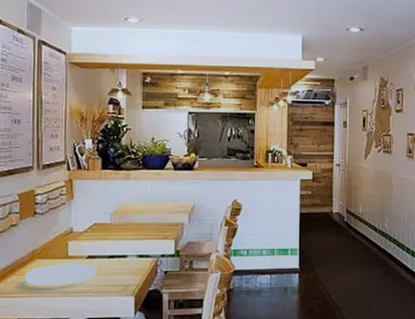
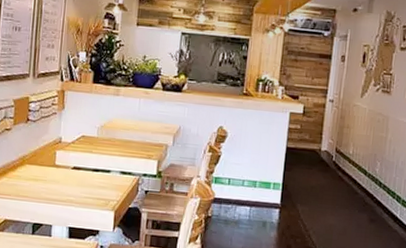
plate: present [25,264,97,286] -> none [14,171,81,192]

